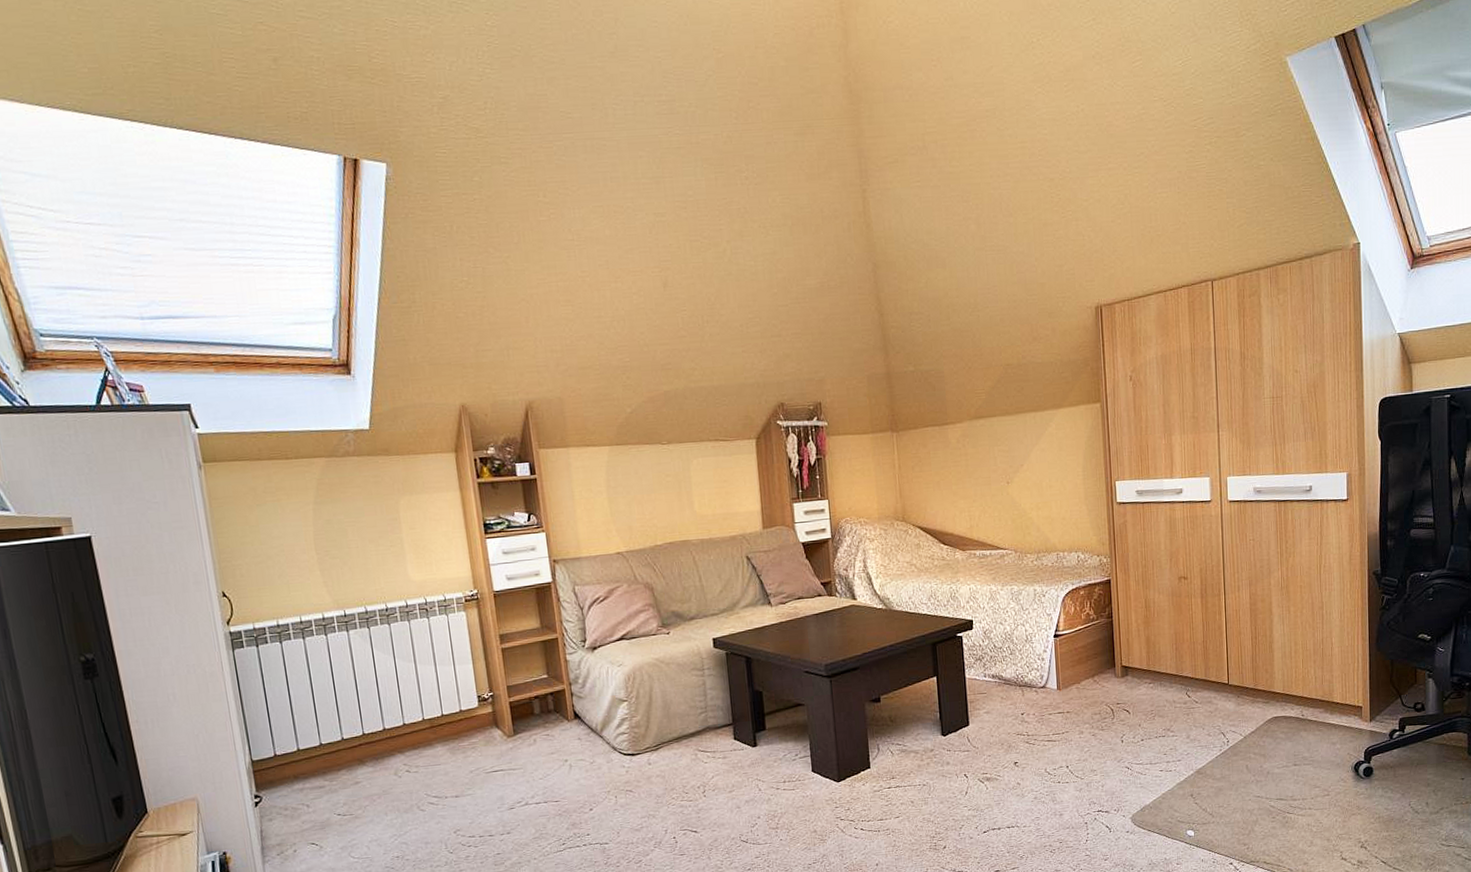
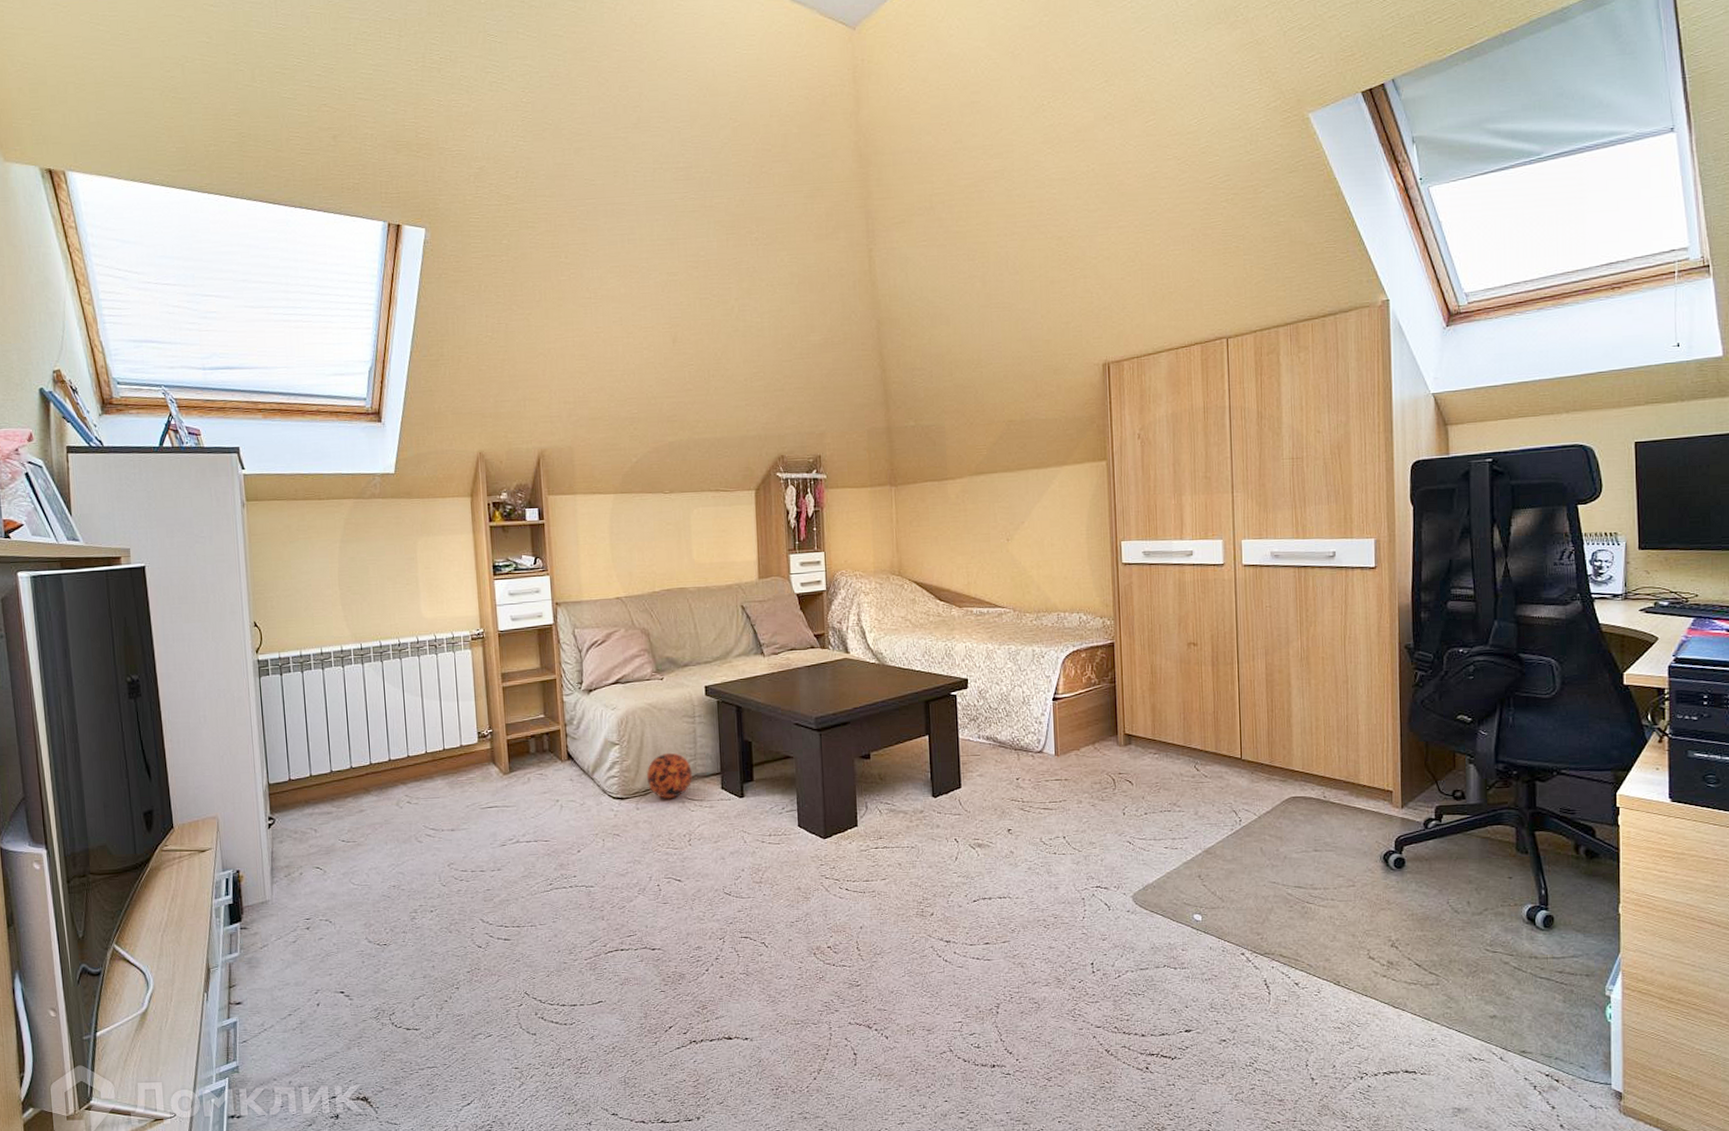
decorative ball: none [657,706,704,753] -> present [646,752,692,799]

